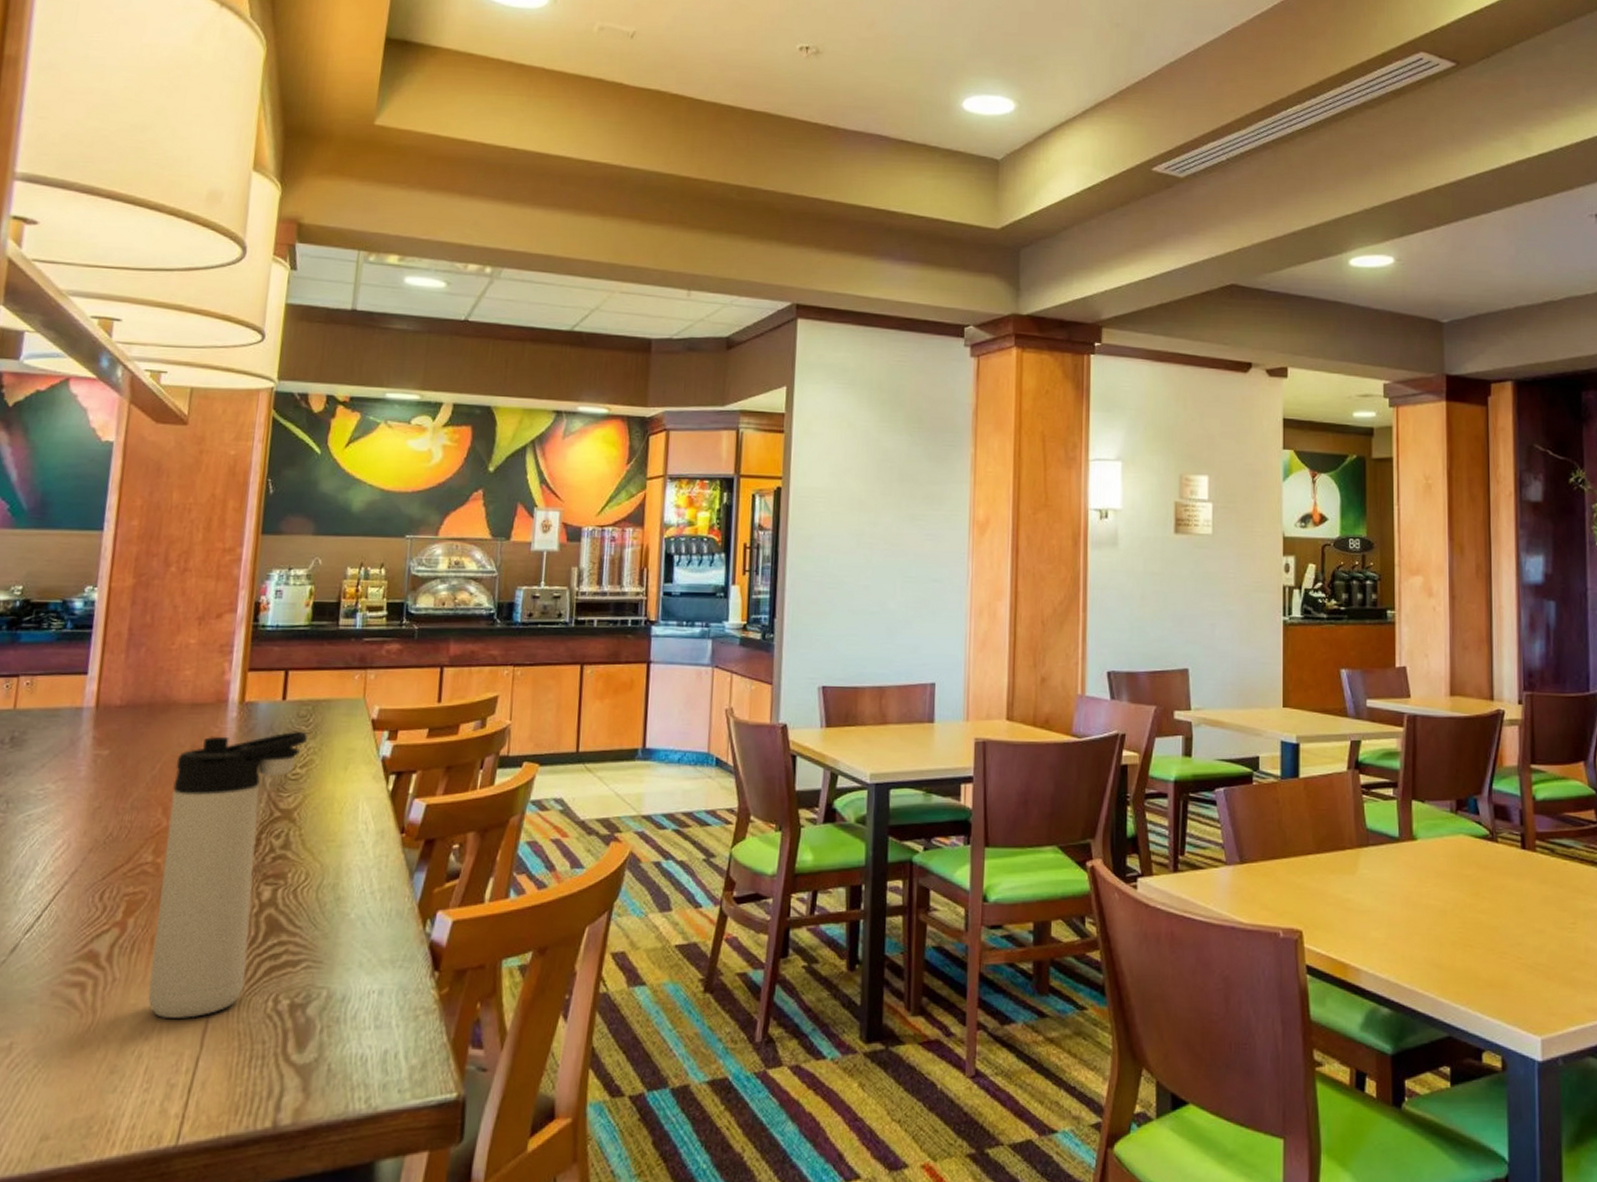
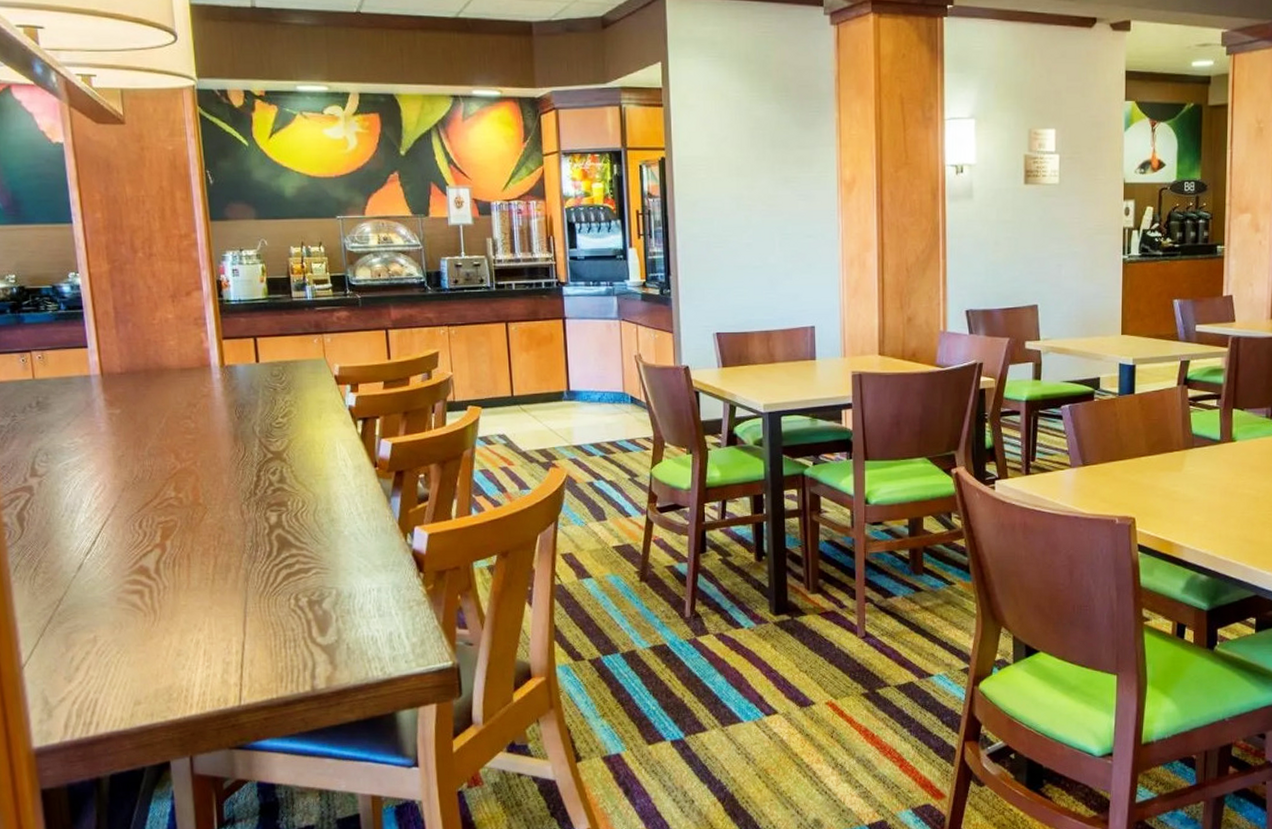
thermos bottle: present [148,731,307,1018] -> none [178,387,283,614]

